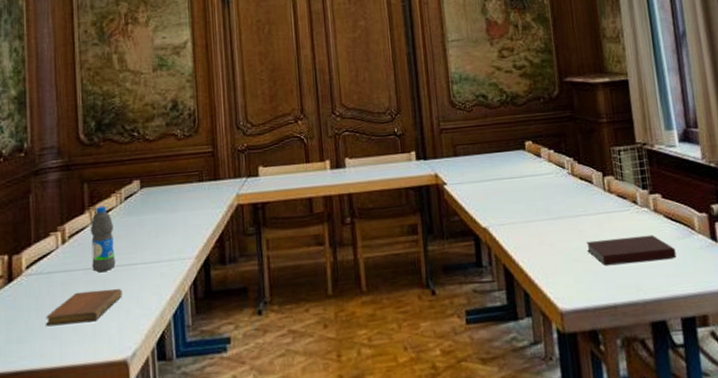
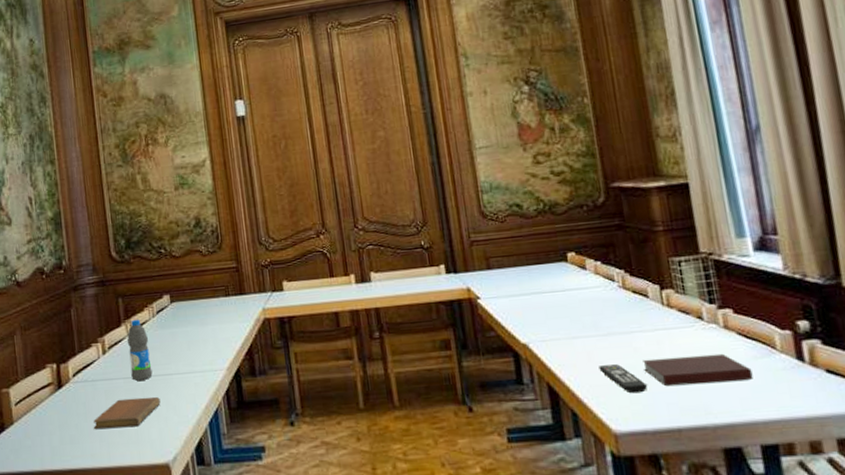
remote control: none [549,246,590,274] -> present [599,364,648,394]

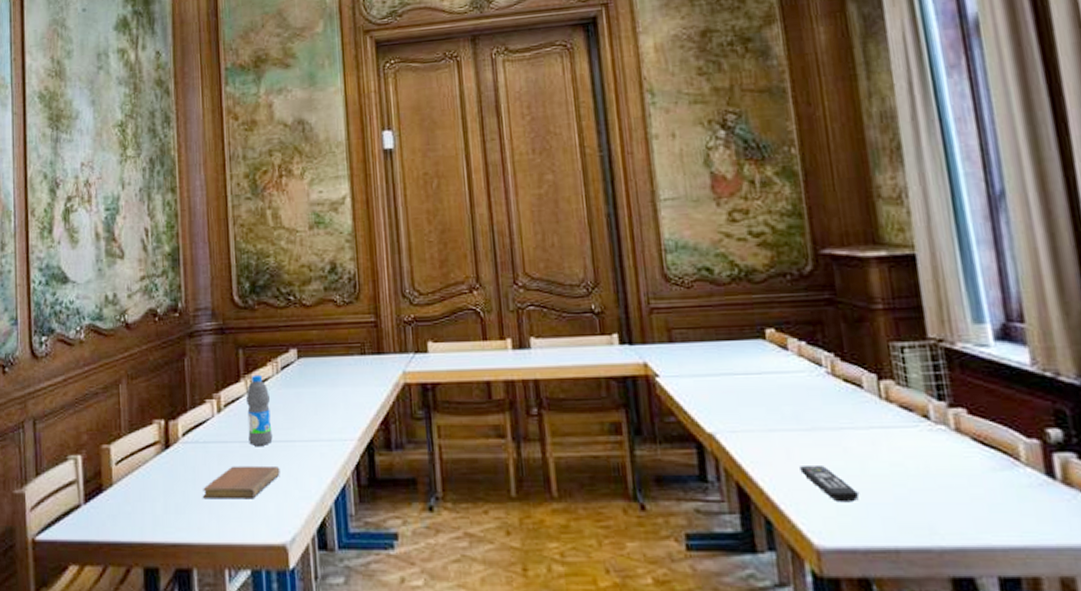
notebook: present [642,353,753,387] -> none [854,461,991,497]

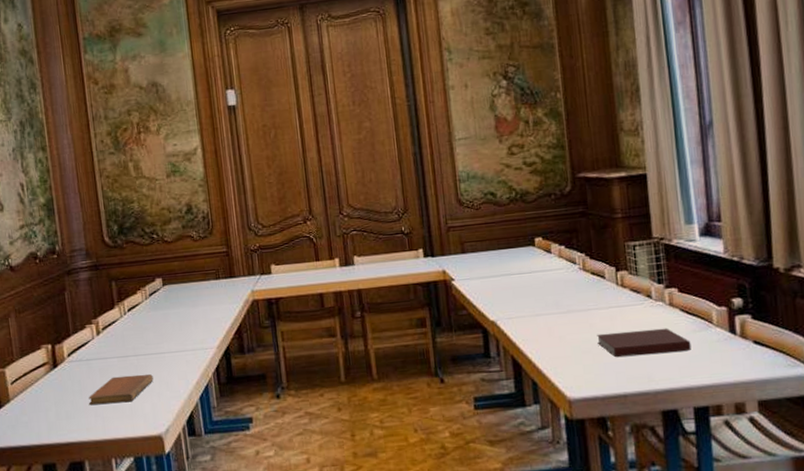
water bottle: present [245,374,273,446] -> none [120,301,146,359]
remote control: present [800,466,860,503] -> none [558,338,600,364]
notebook: none [854,461,991,497] -> present [597,328,691,358]

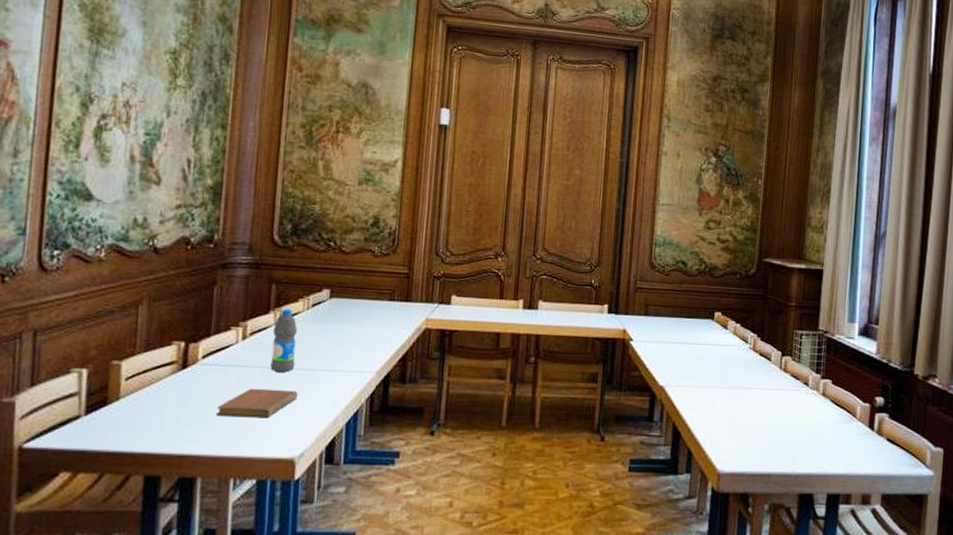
water bottle: none [120,301,146,359] -> present [270,308,297,372]
notebook: present [597,328,691,358] -> none [754,413,835,441]

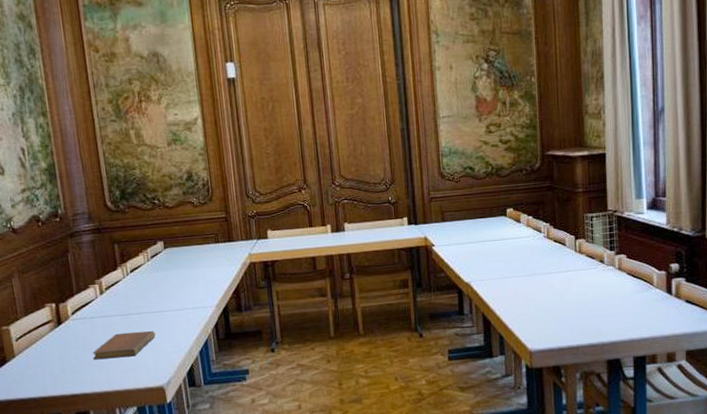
water bottle: present [270,308,297,372] -> none [123,263,148,317]

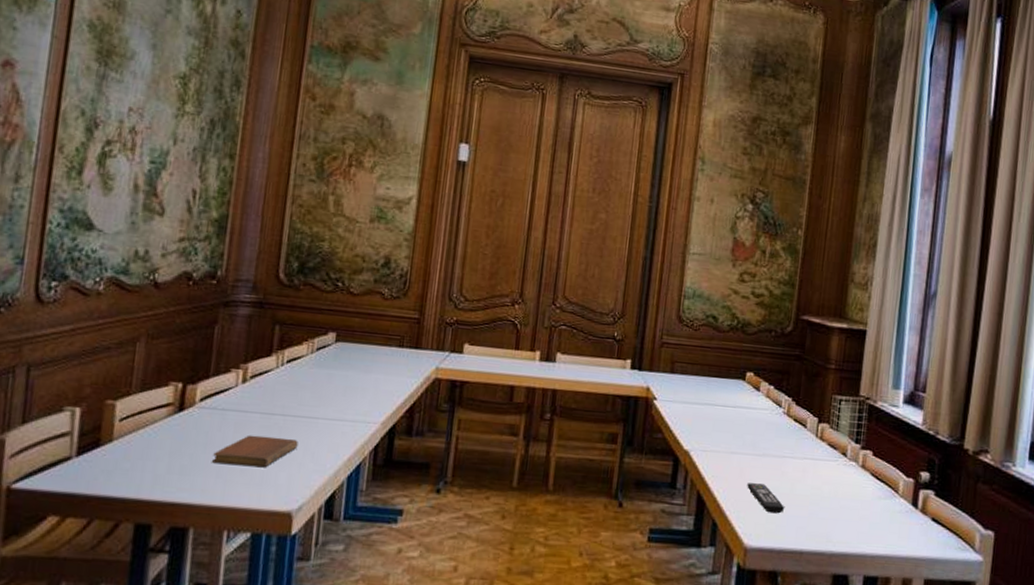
remote control: none [523,298,558,321] -> present [747,483,785,514]

